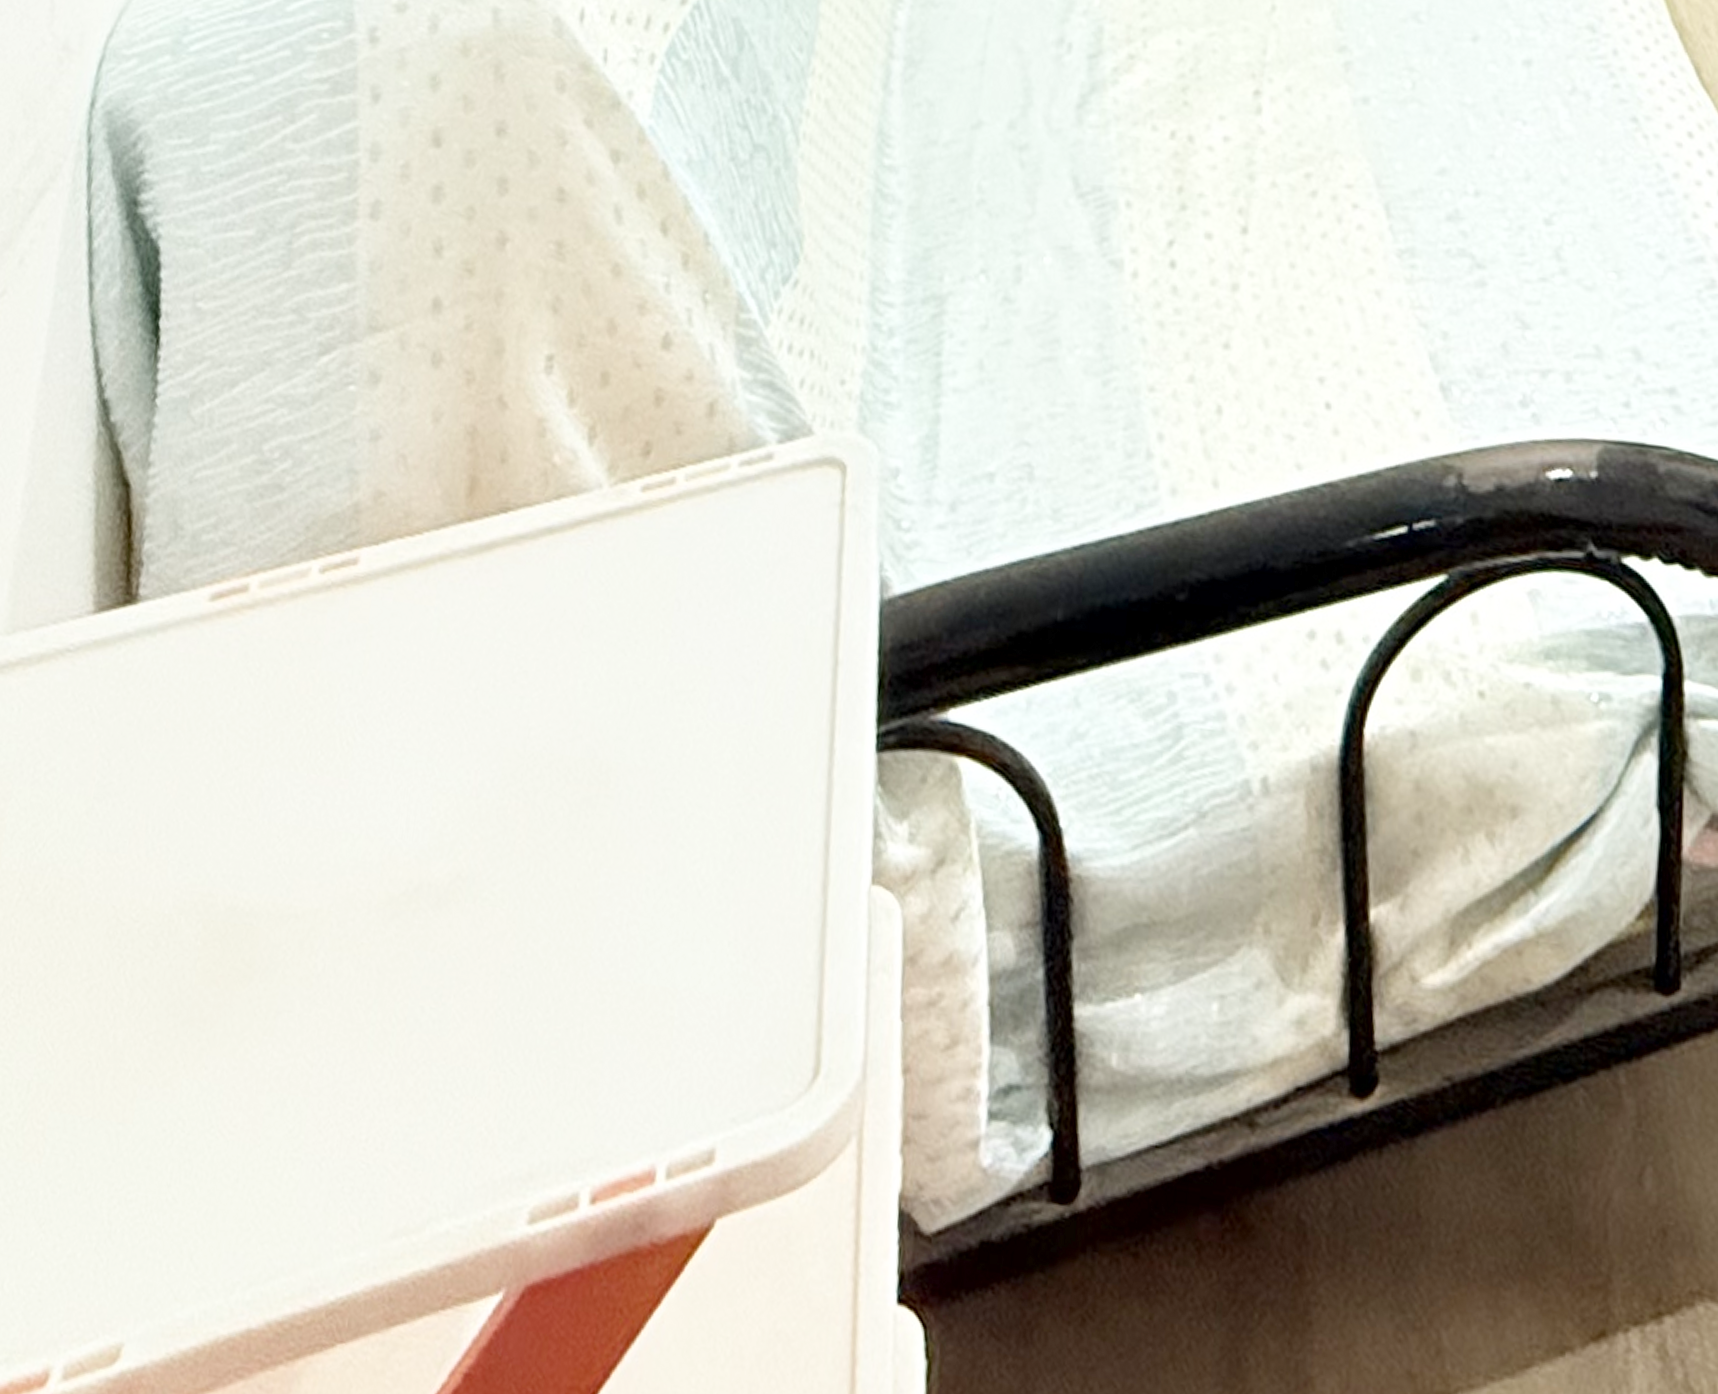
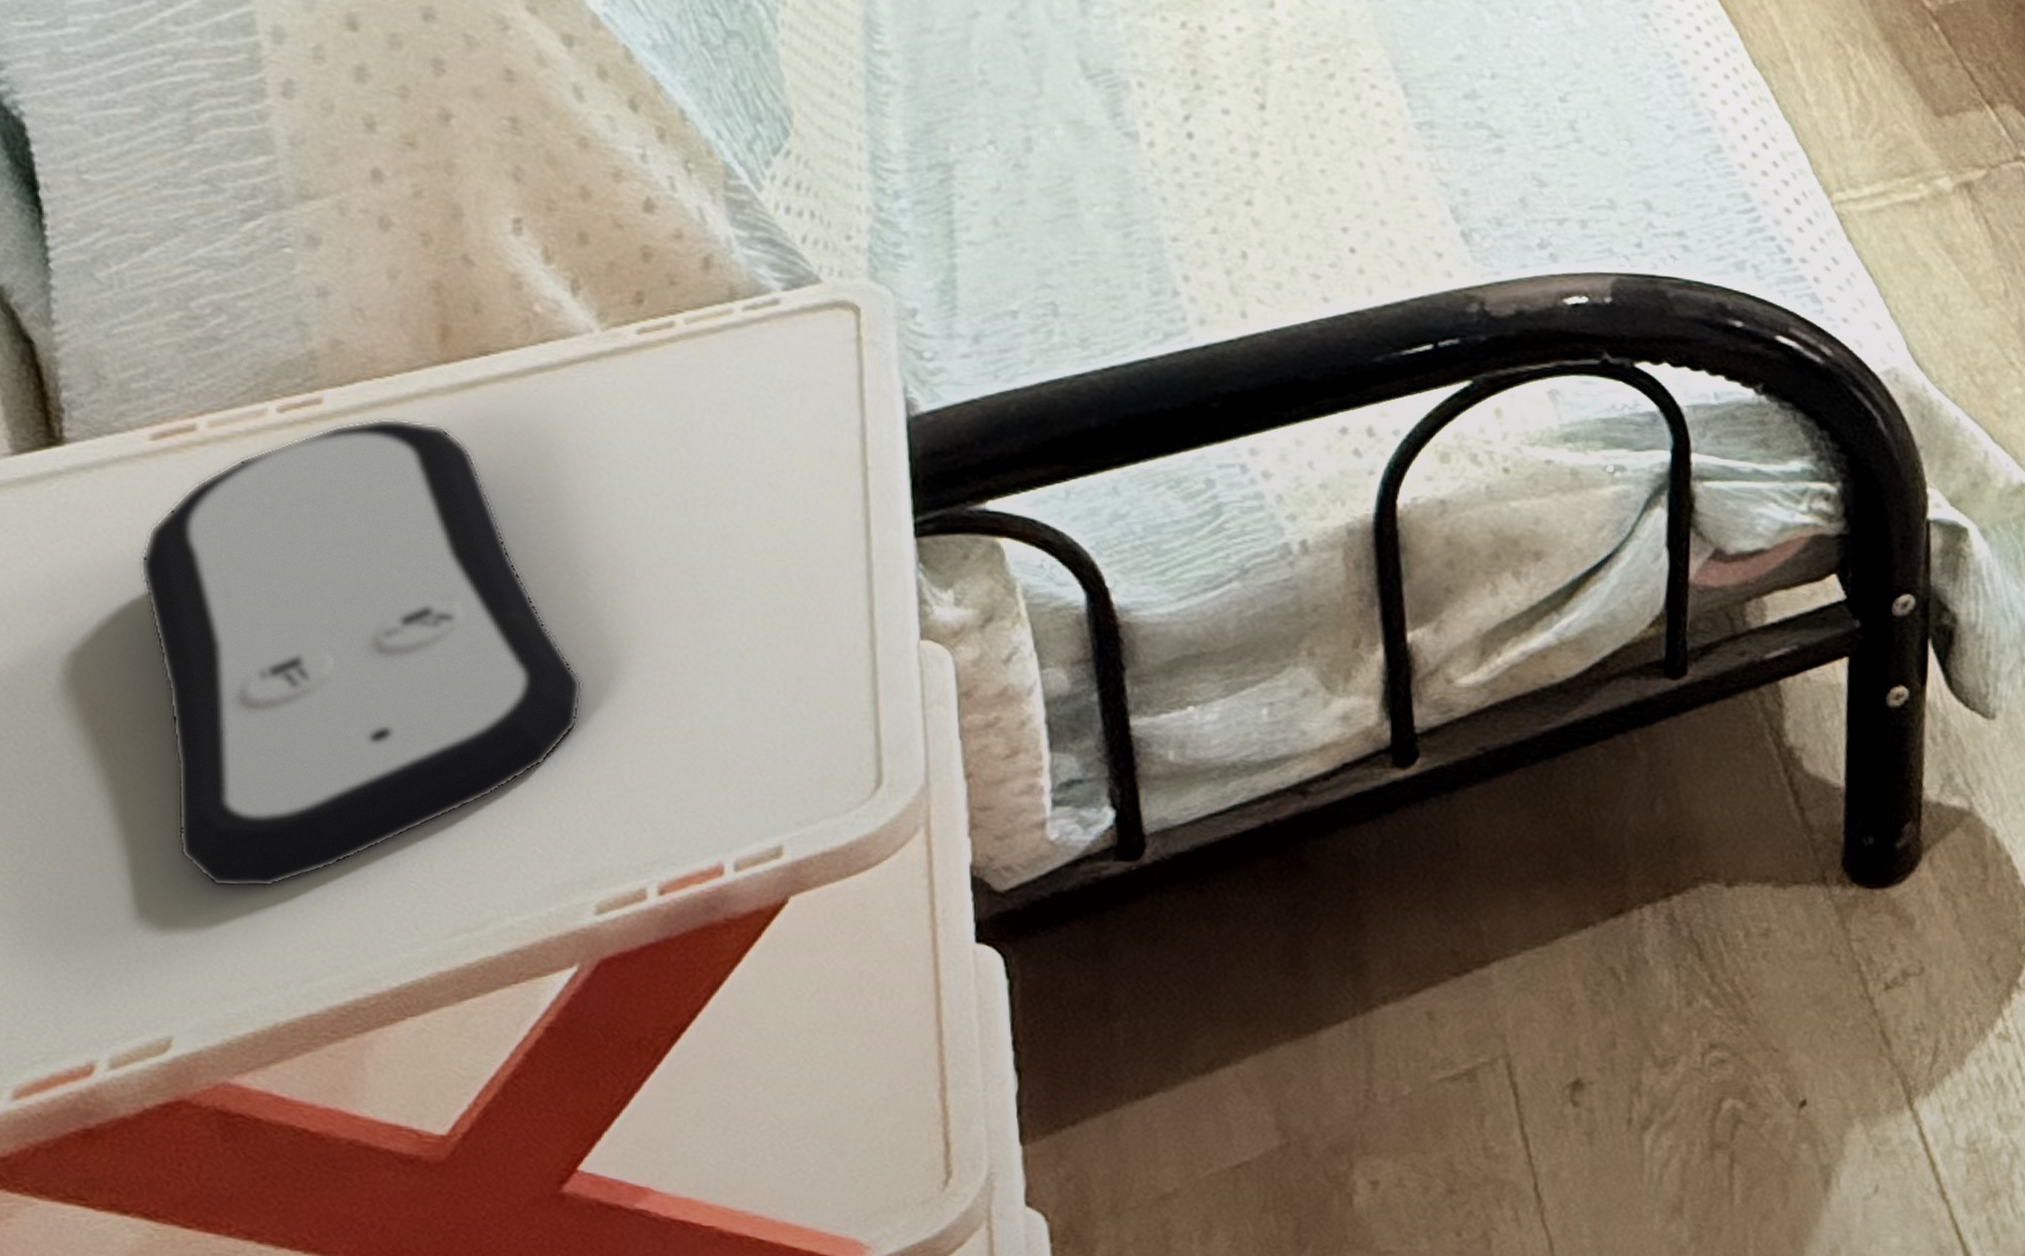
remote control: none [162,583,548,1157] -> present [140,418,583,888]

